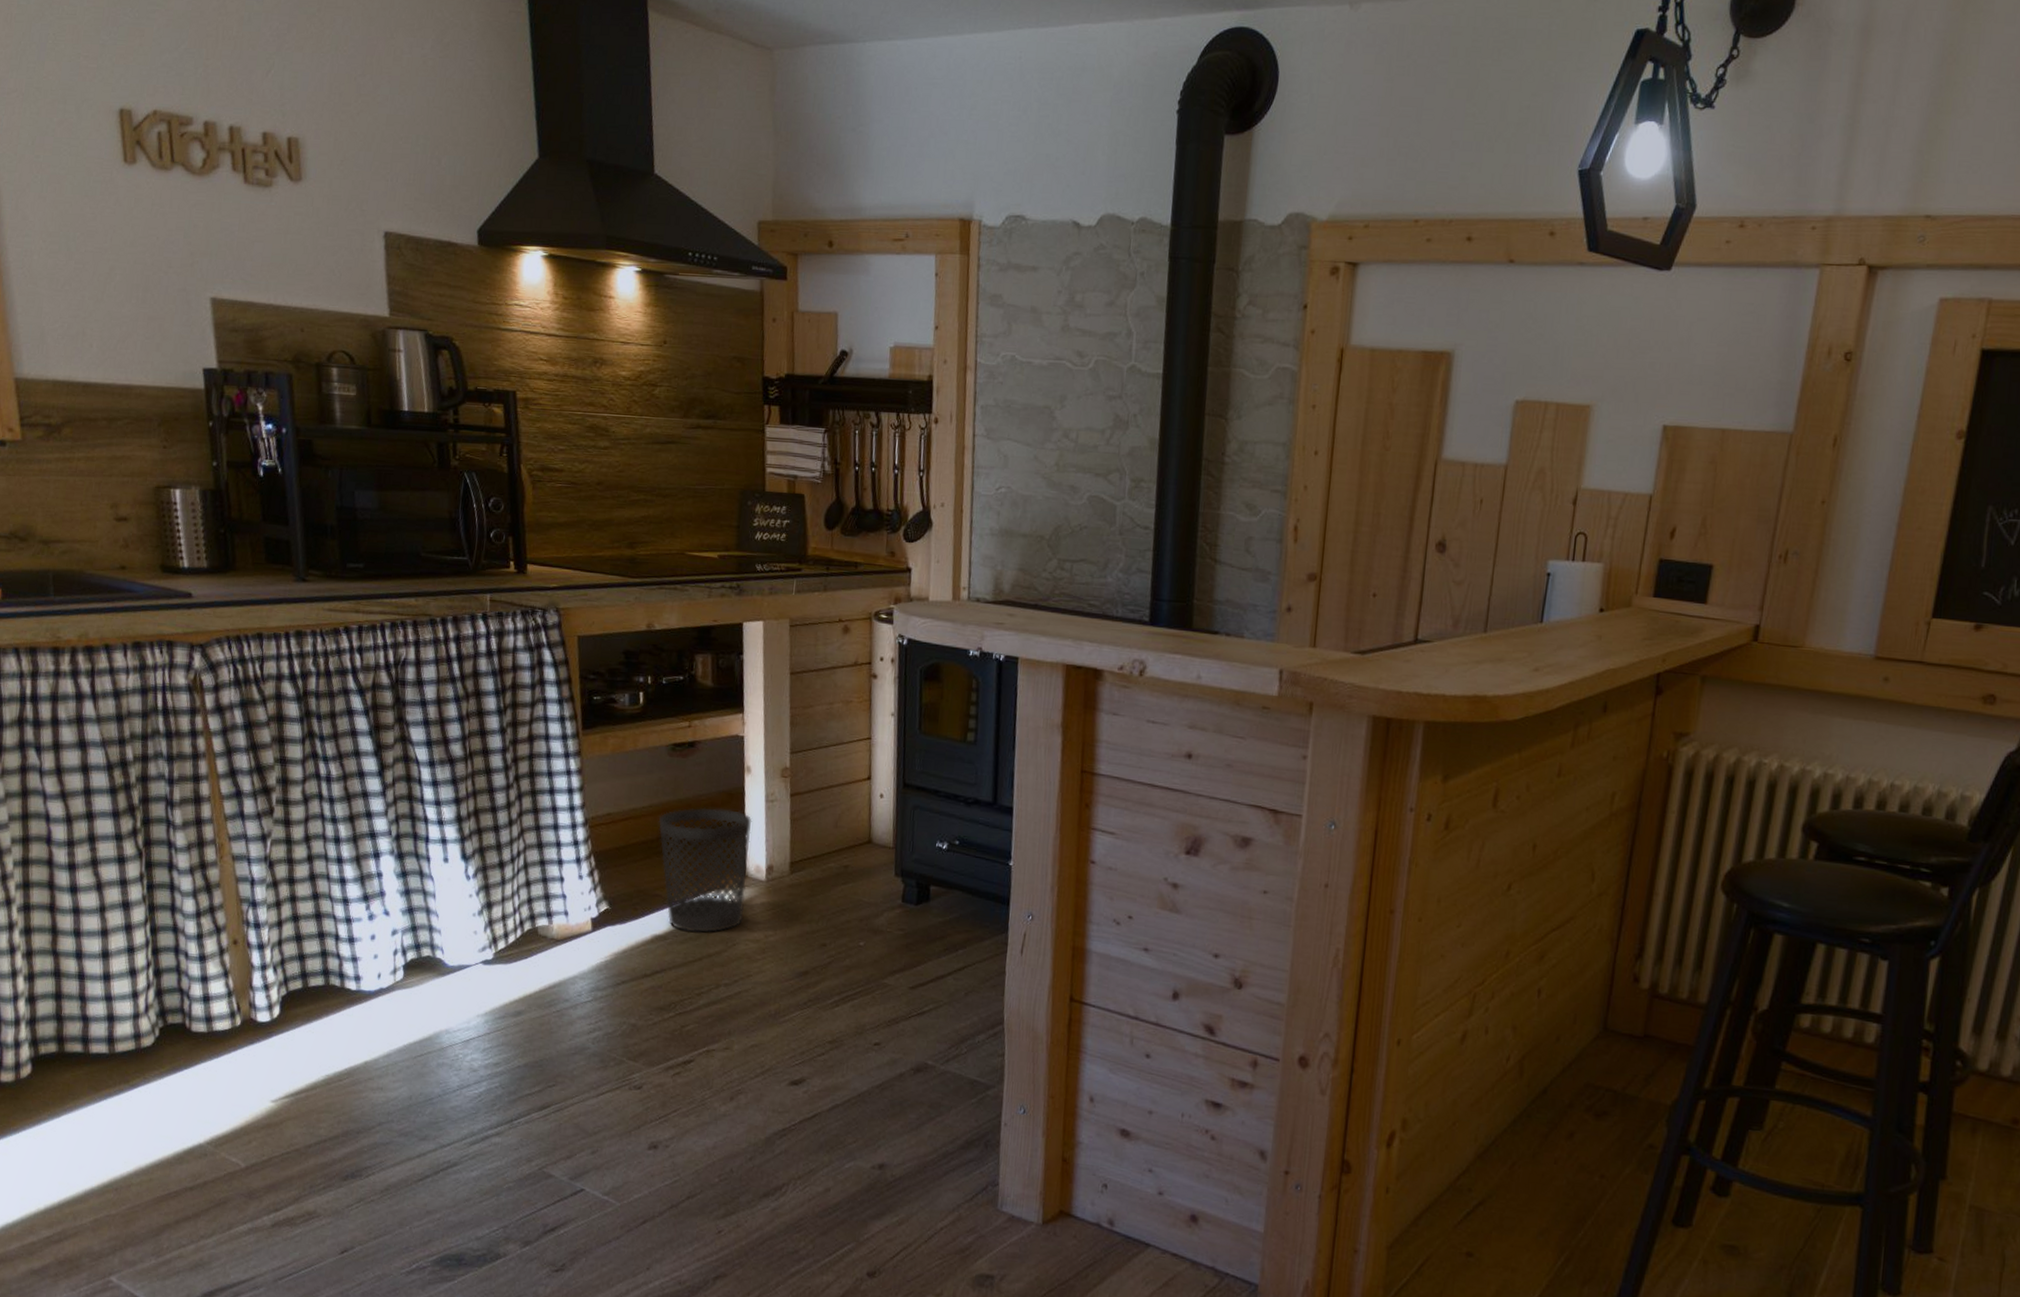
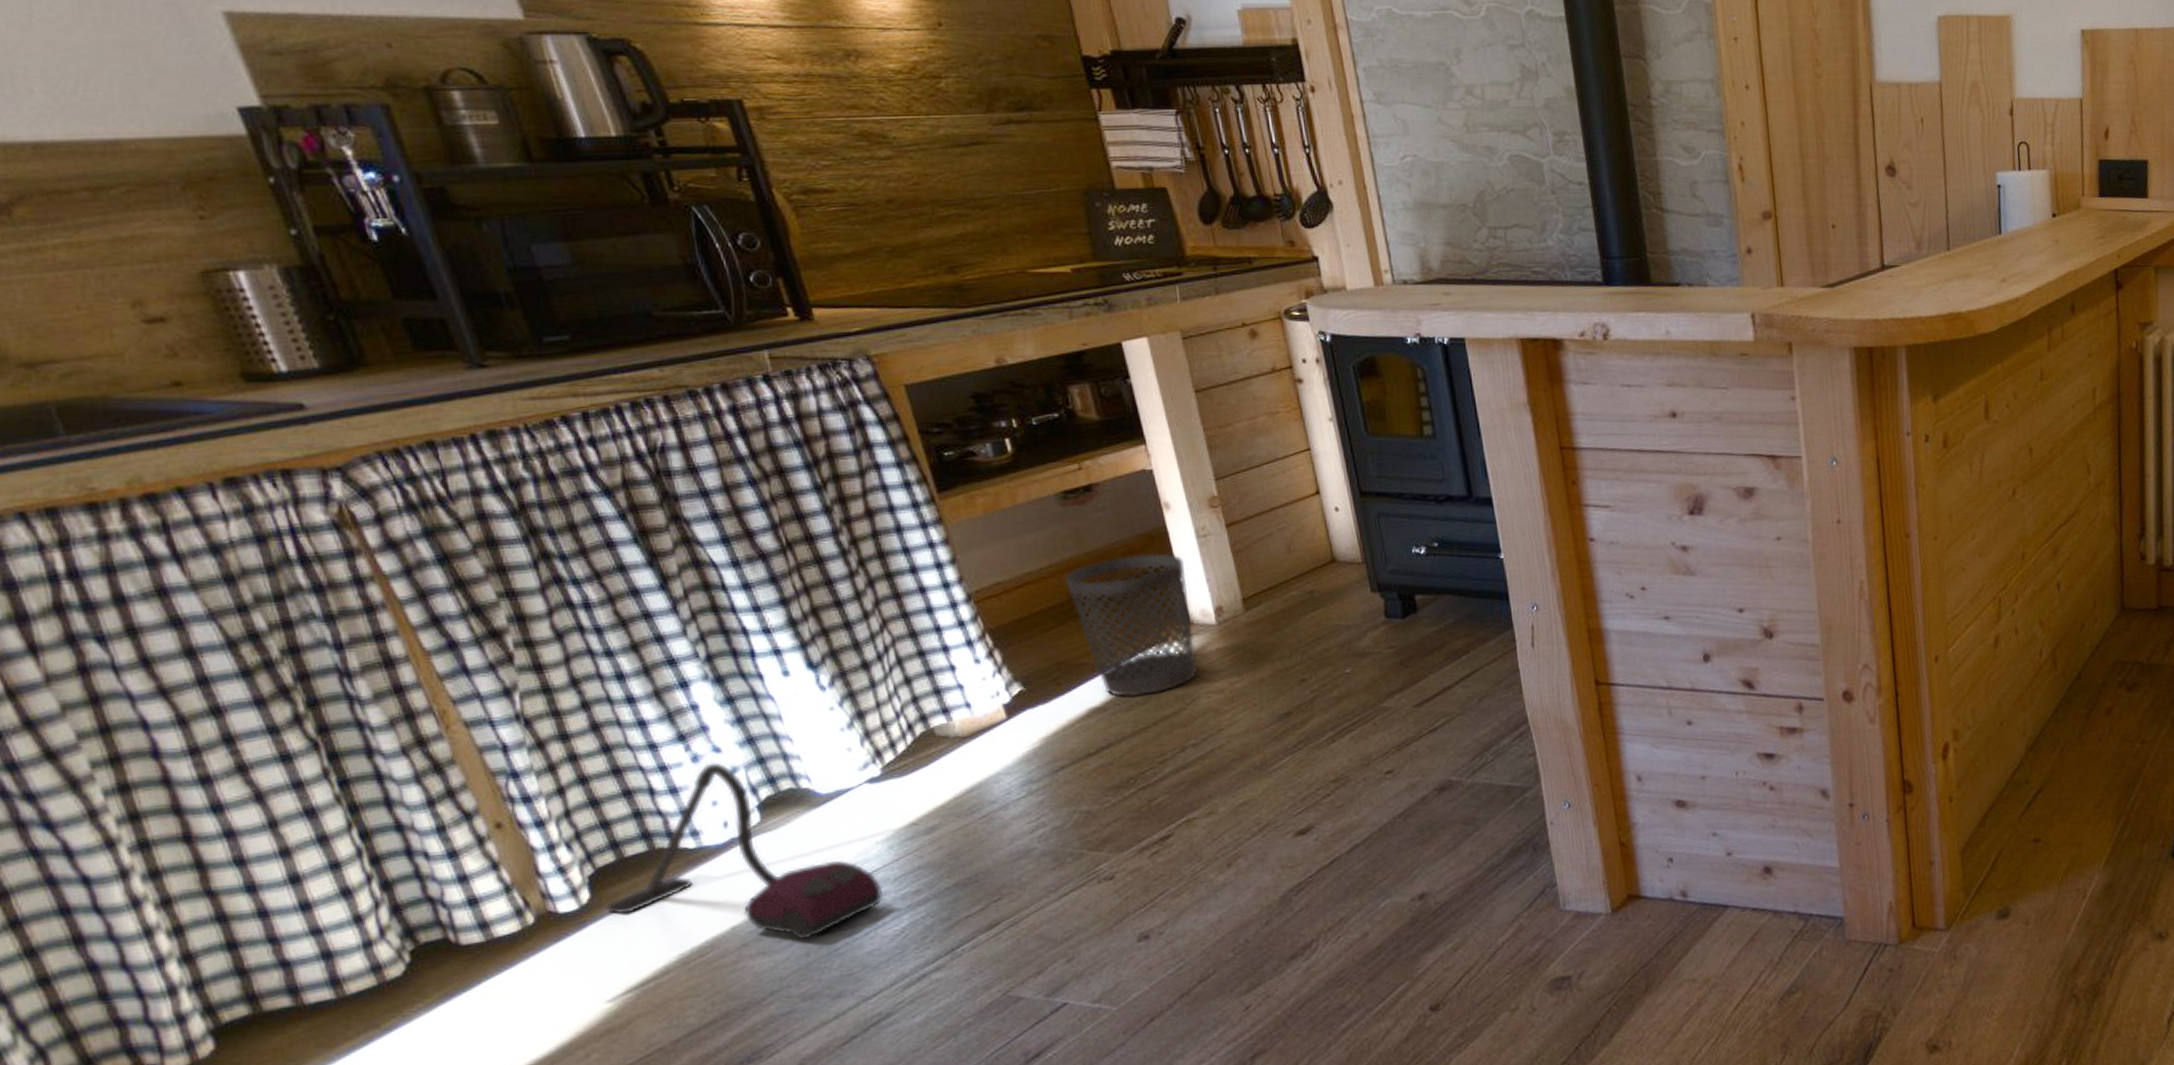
vacuum cleaner: none [288,922,474,1085] -> present [606,762,884,940]

